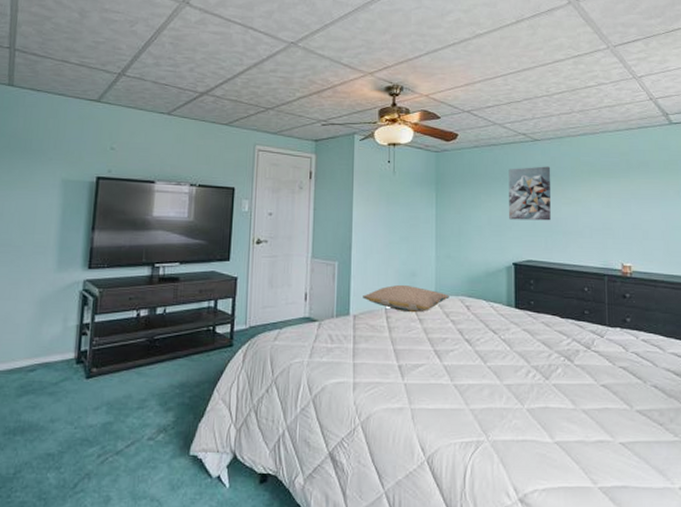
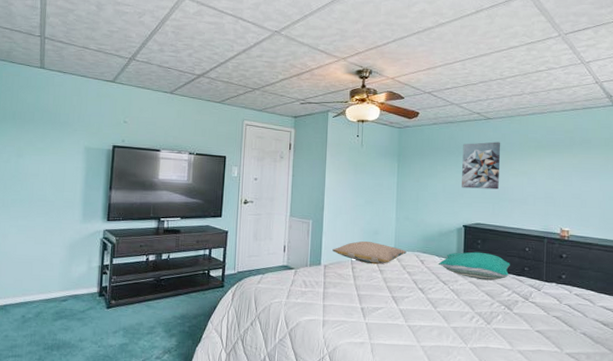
pillow: none [486,294,568,328] -> present [438,251,510,281]

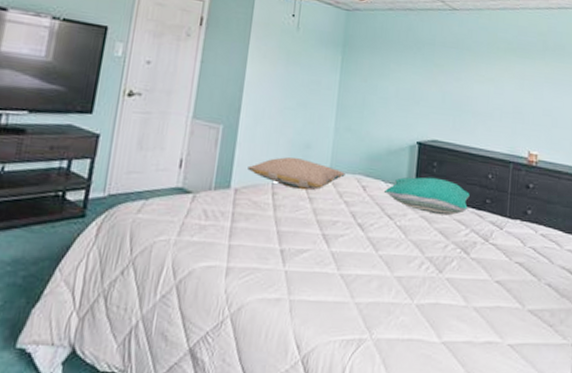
wall art: present [462,141,501,190] -> none [418,37,467,99]

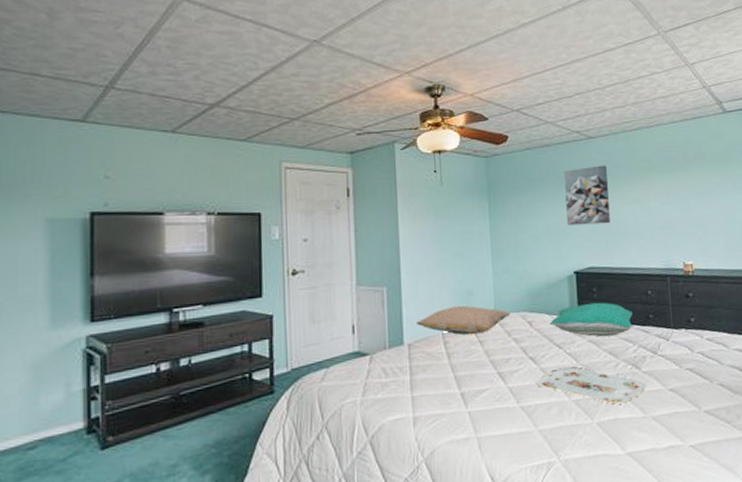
serving tray: none [360,240,473,288] -> present [536,367,647,404]
wall art: none [418,37,467,99] -> present [564,165,610,226]

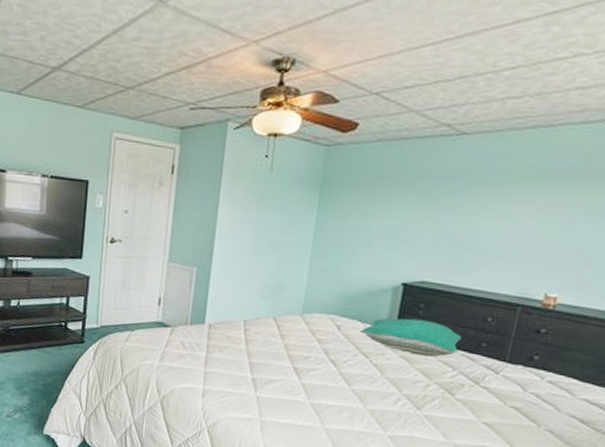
pillow: present [417,306,510,335] -> none [221,297,319,328]
serving tray: present [536,367,647,404] -> none [332,376,457,425]
wall art: present [564,165,610,226] -> none [407,168,477,237]

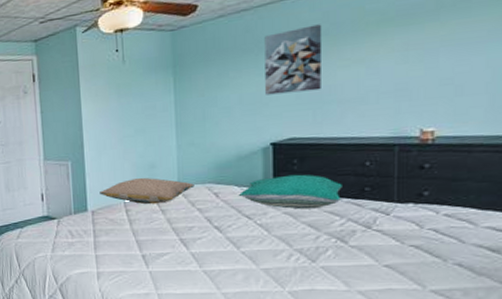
pillow: none [221,297,319,328] -> present [100,178,194,205]
wall art: none [407,168,477,237] -> present [264,24,323,95]

